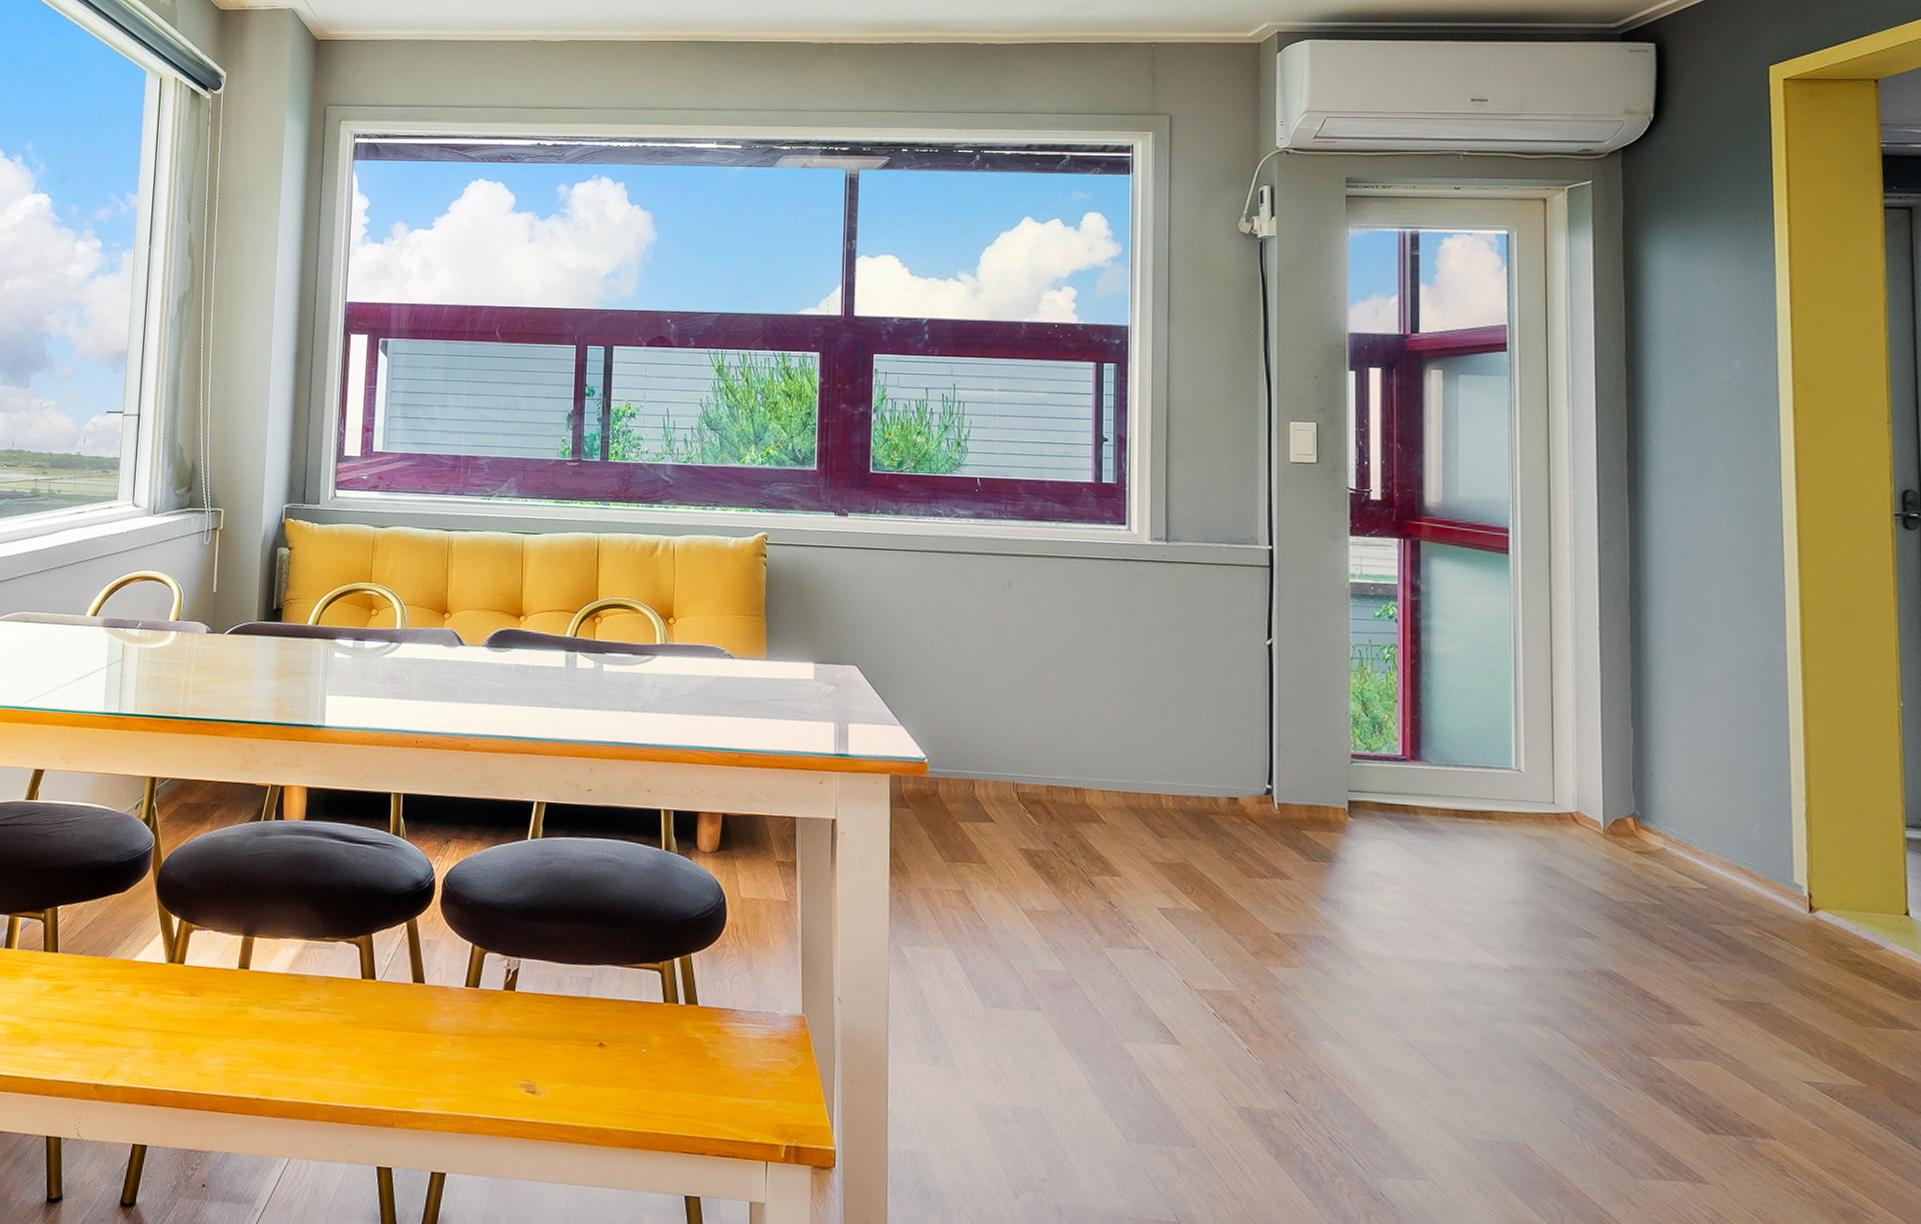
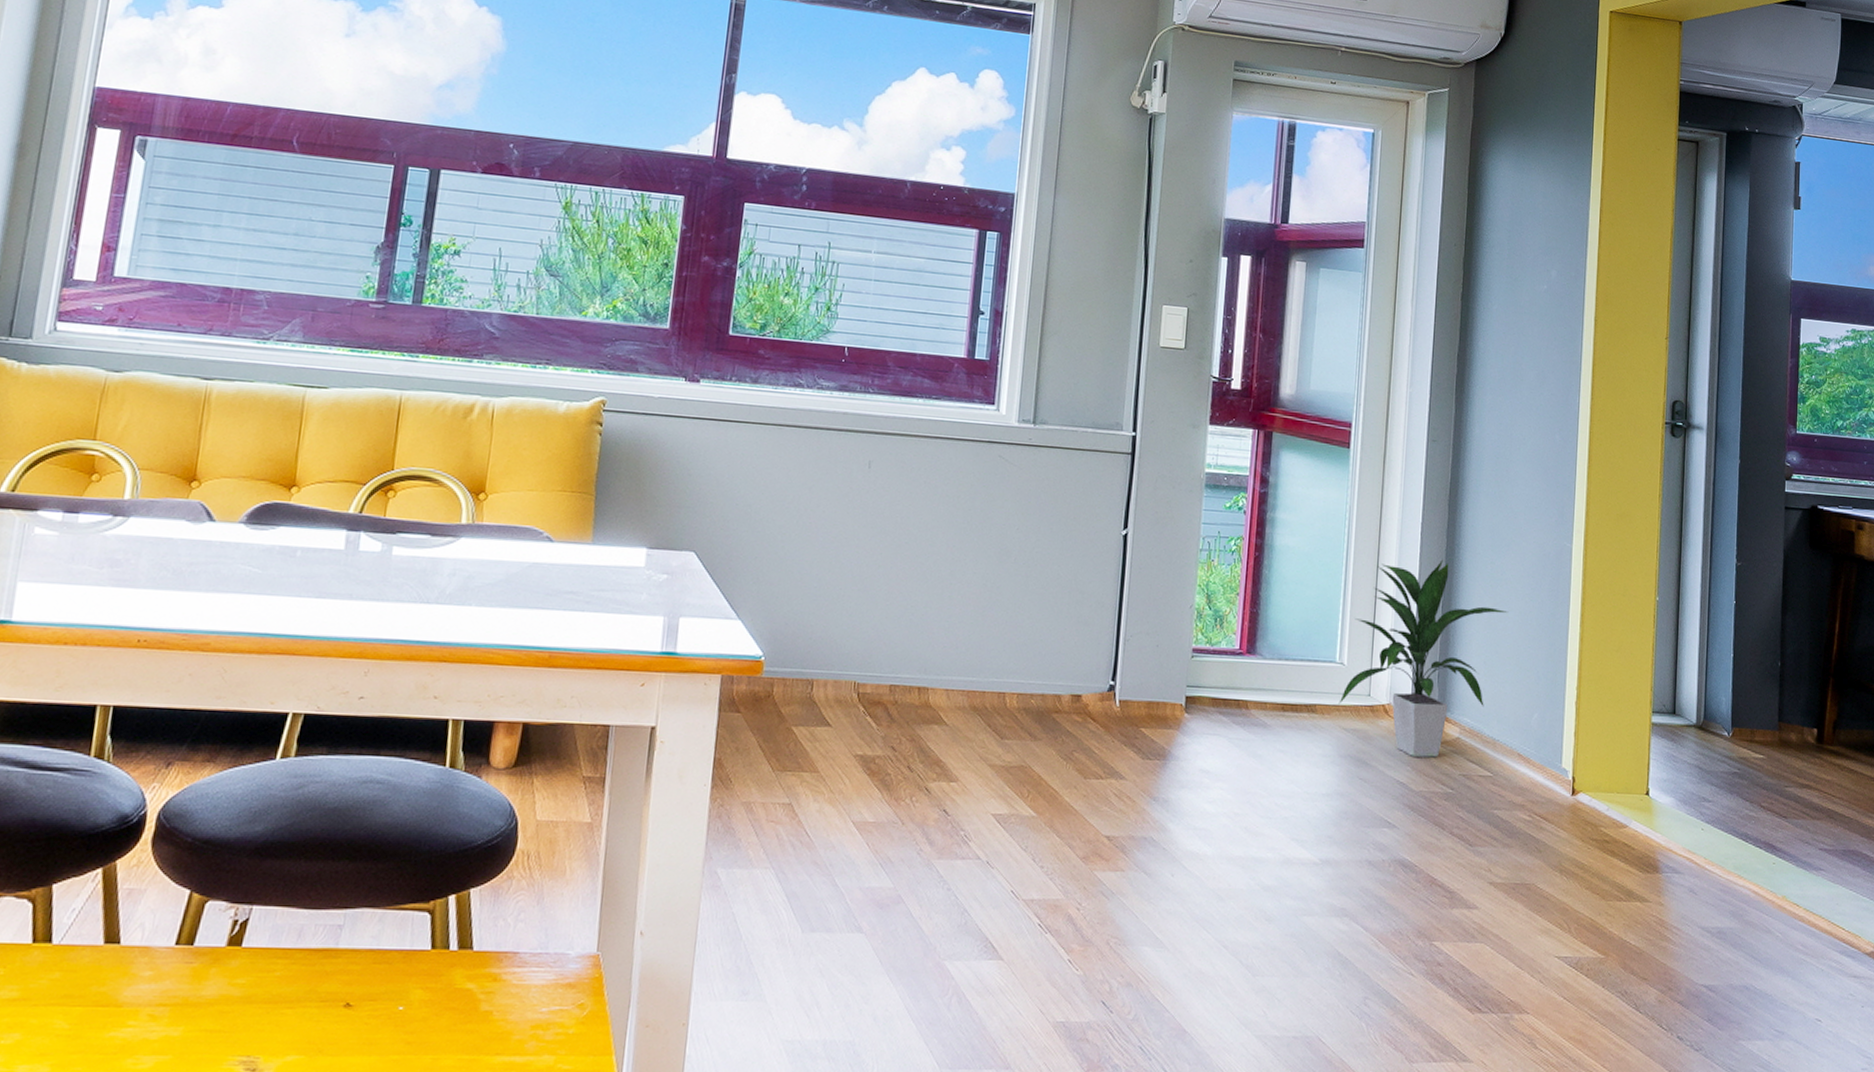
indoor plant: none [1518,664,1713,868] -> present [1338,559,1509,758]

